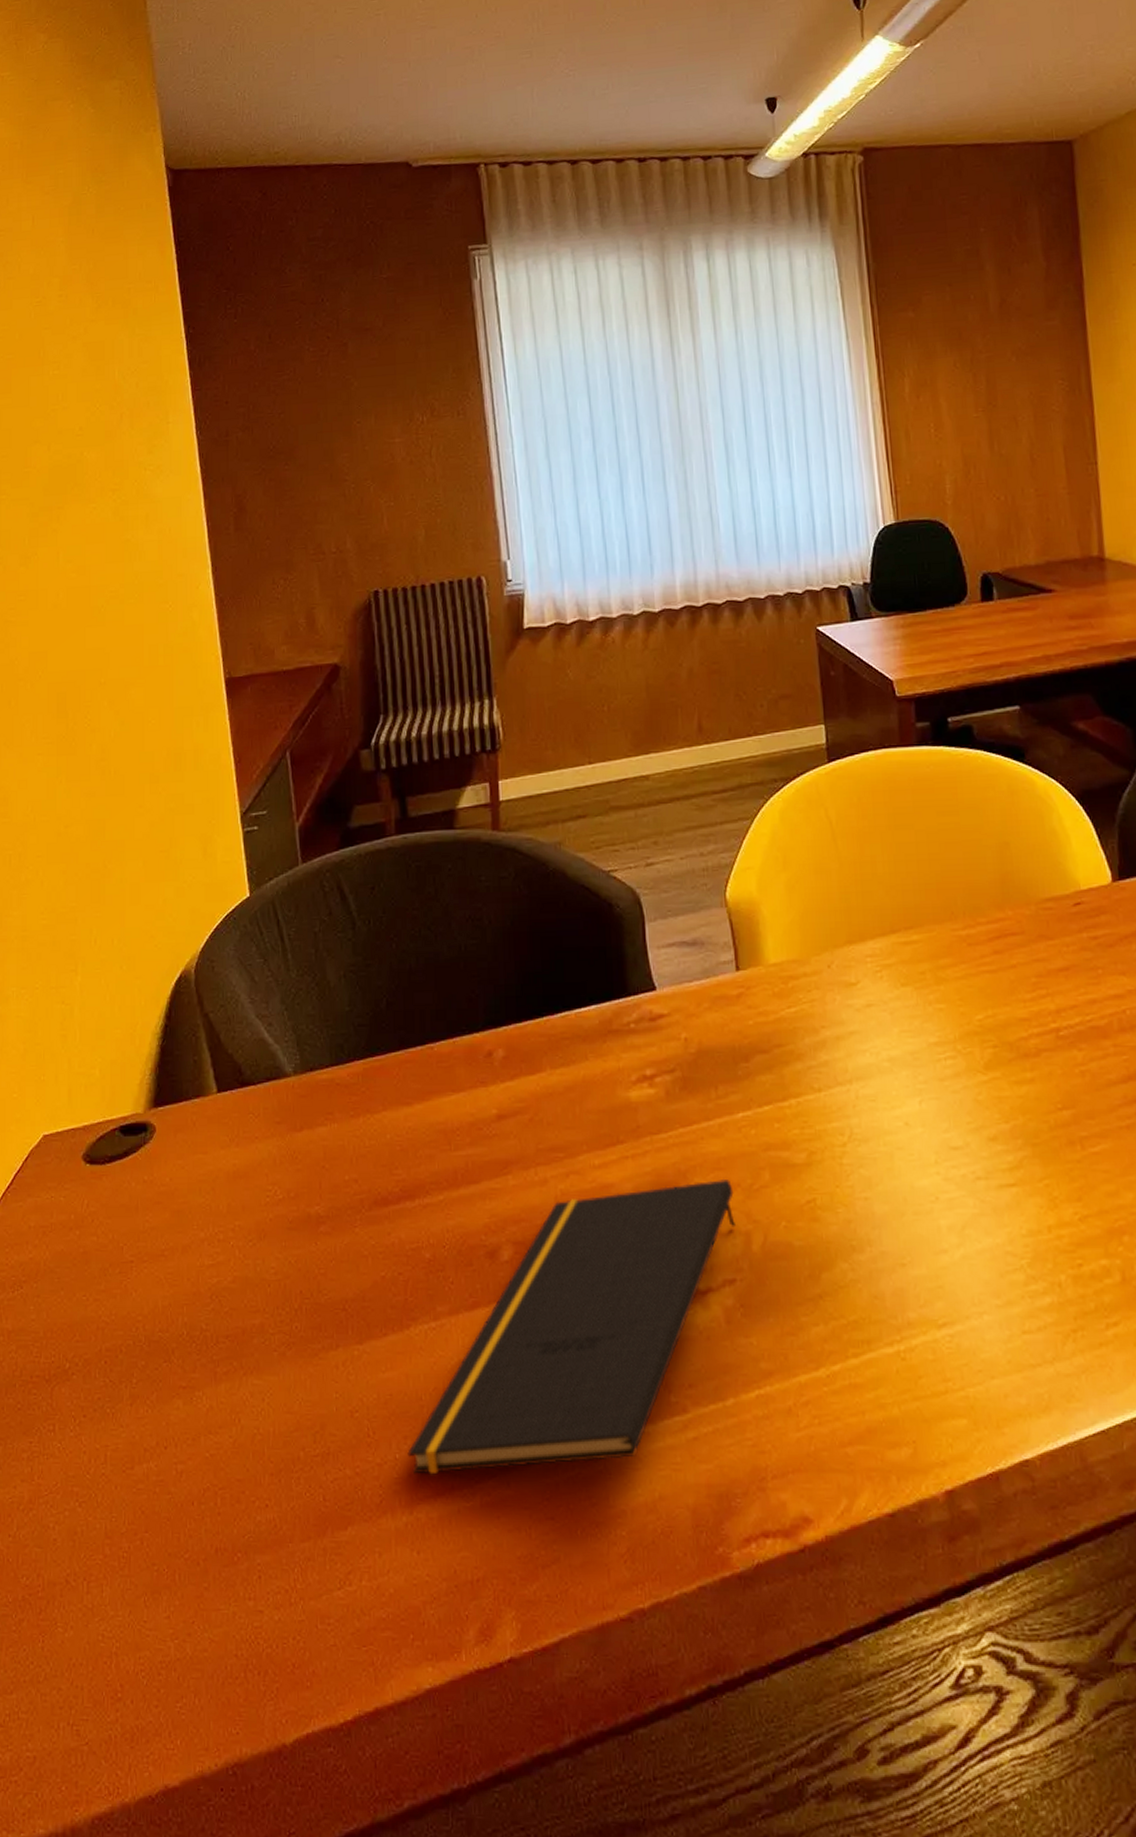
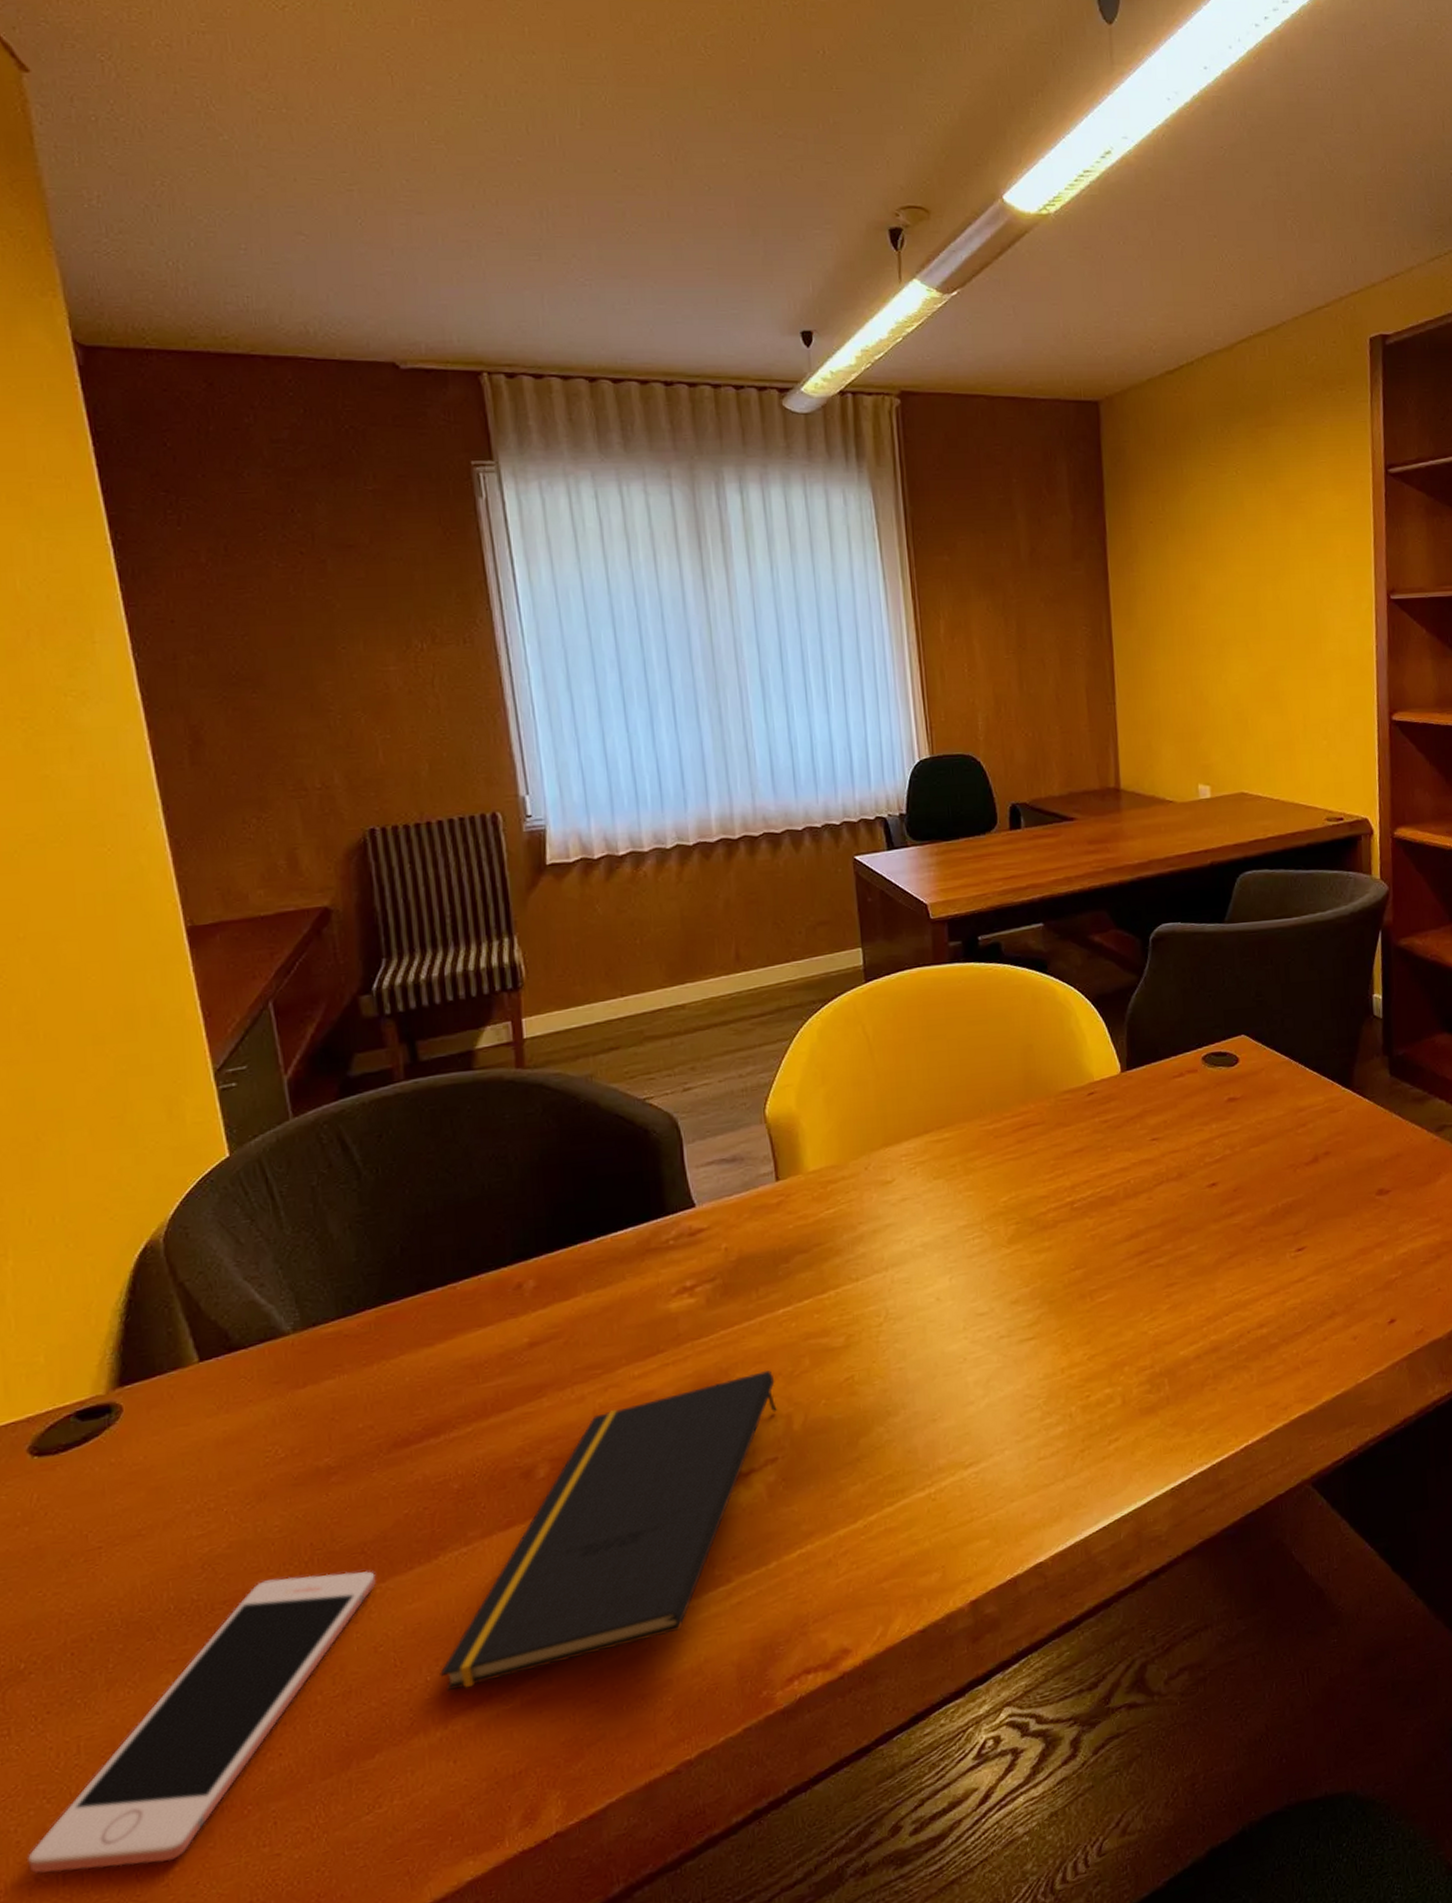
cell phone: none [61,1322,354,1593] -> present [28,1571,376,1874]

